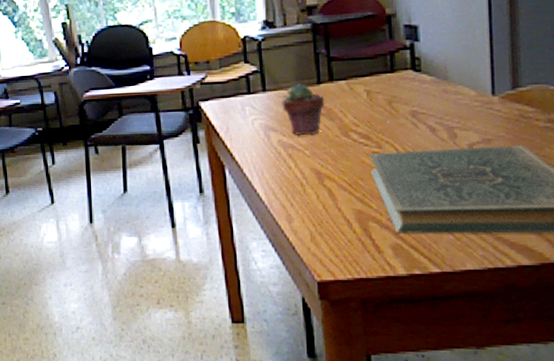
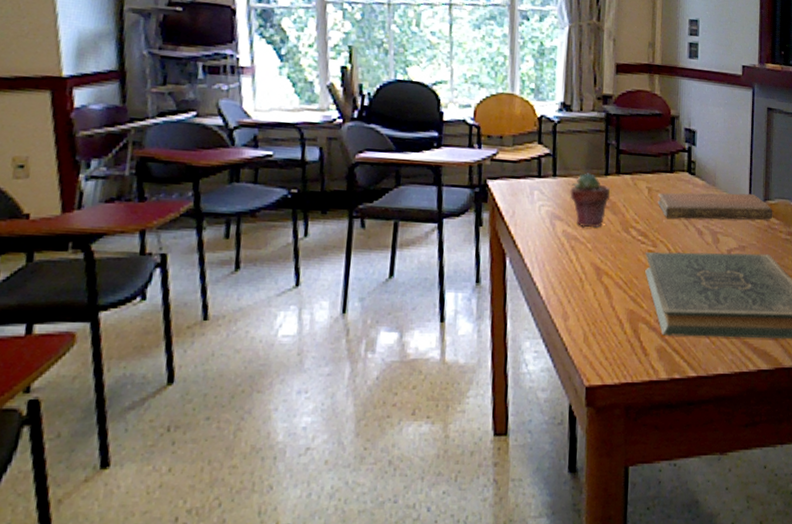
notebook: none [378,82,526,118] -> present [657,192,773,220]

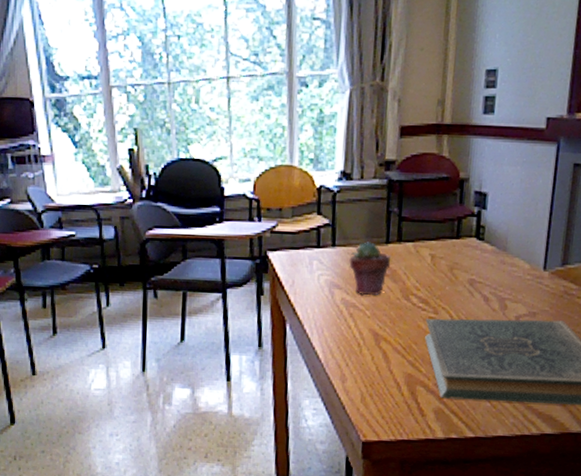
notebook: present [657,192,773,220] -> none [440,258,572,286]

